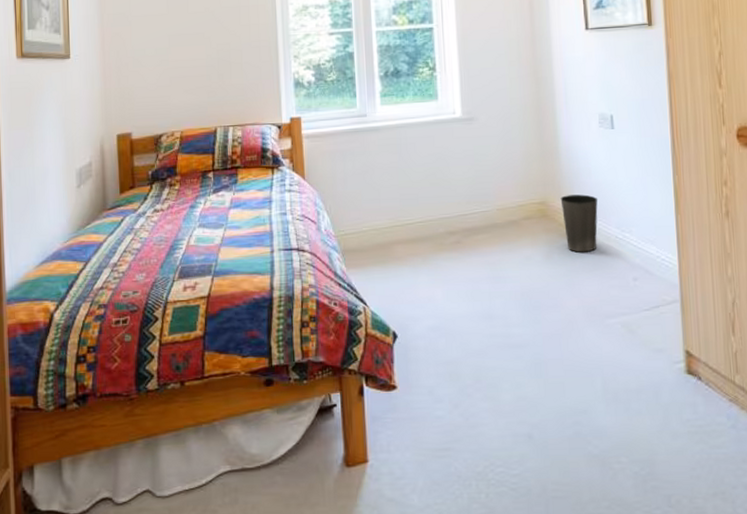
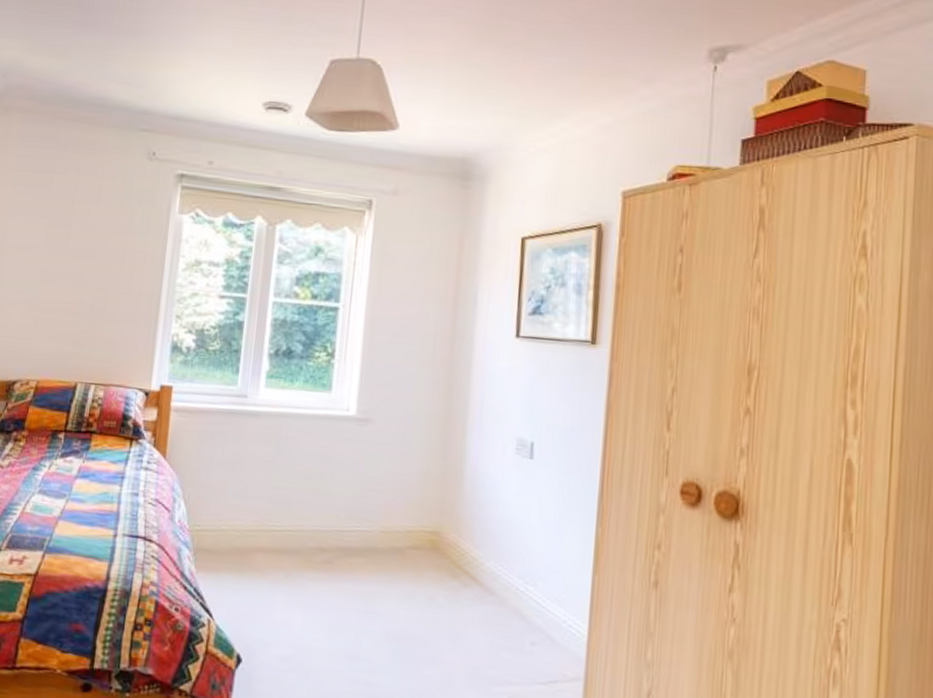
waste basket: present [560,194,598,252] -> none [457,528,502,601]

